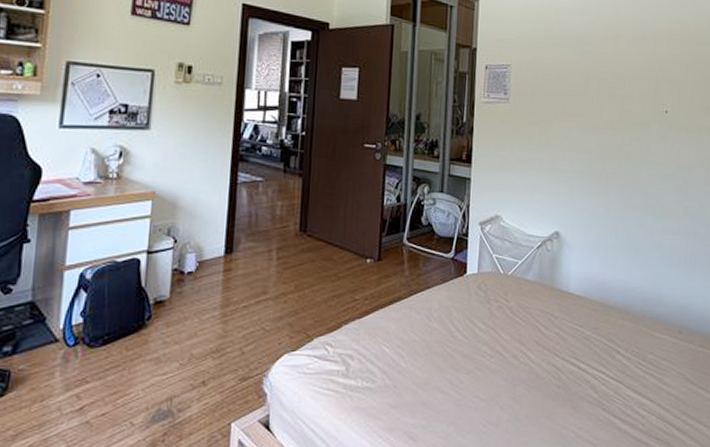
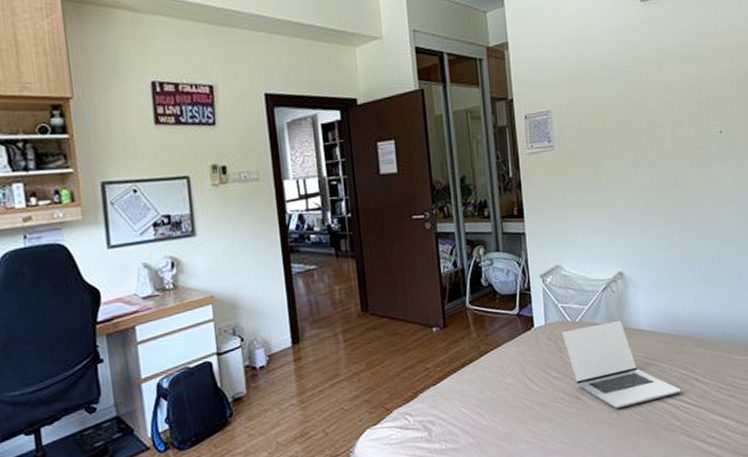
laptop: none [492,279,603,371] -> present [561,320,682,409]

